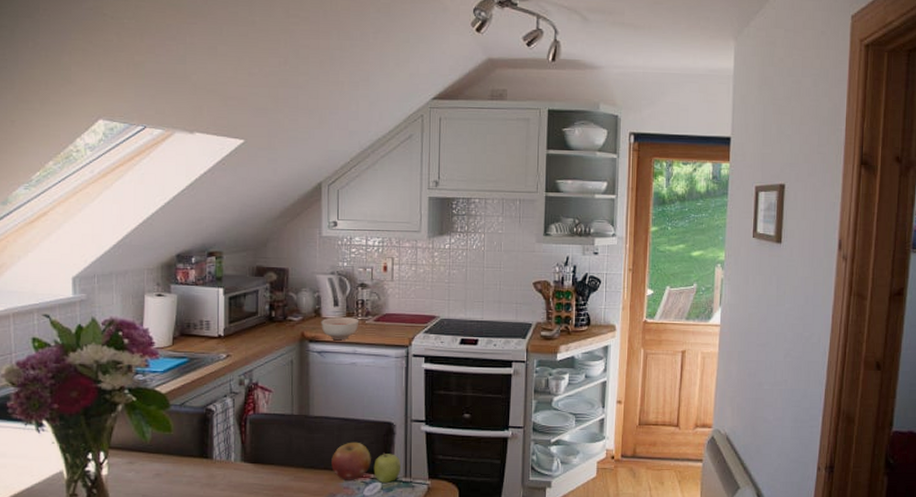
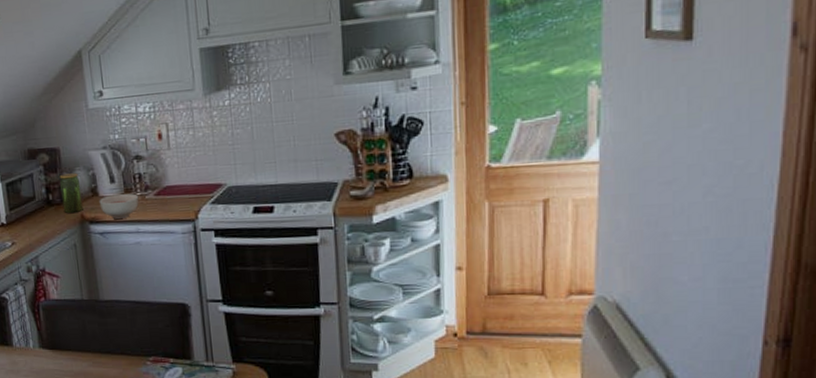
jar: none [284,293,305,332] -> present [59,173,83,214]
fruit: present [331,442,371,480] -> none [127,325,169,365]
fruit: present [373,453,402,484] -> none [171,336,202,369]

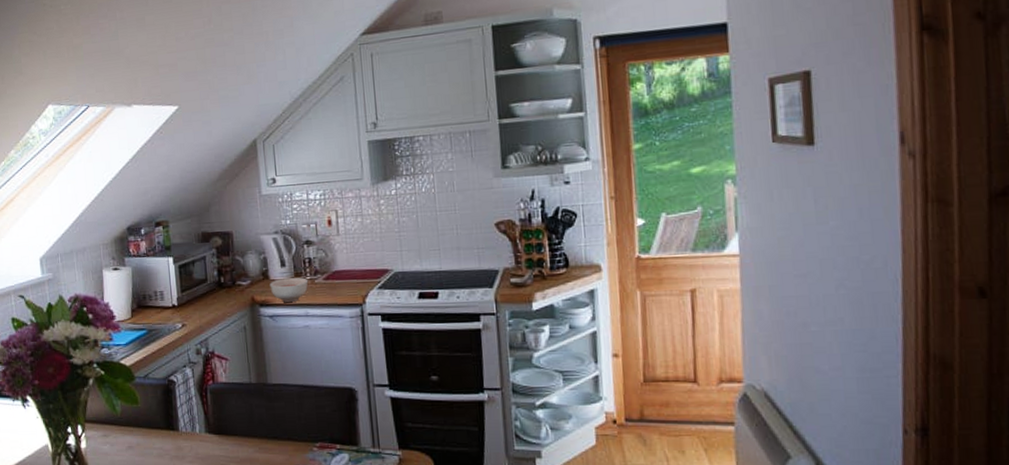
jar: present [59,173,83,214] -> none [231,256,254,297]

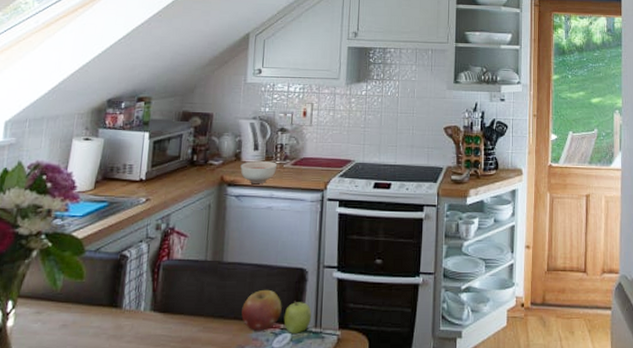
fruit: none [294,410,336,451] -> present [241,289,282,331]
fruit: none [338,421,368,455] -> present [283,301,312,335]

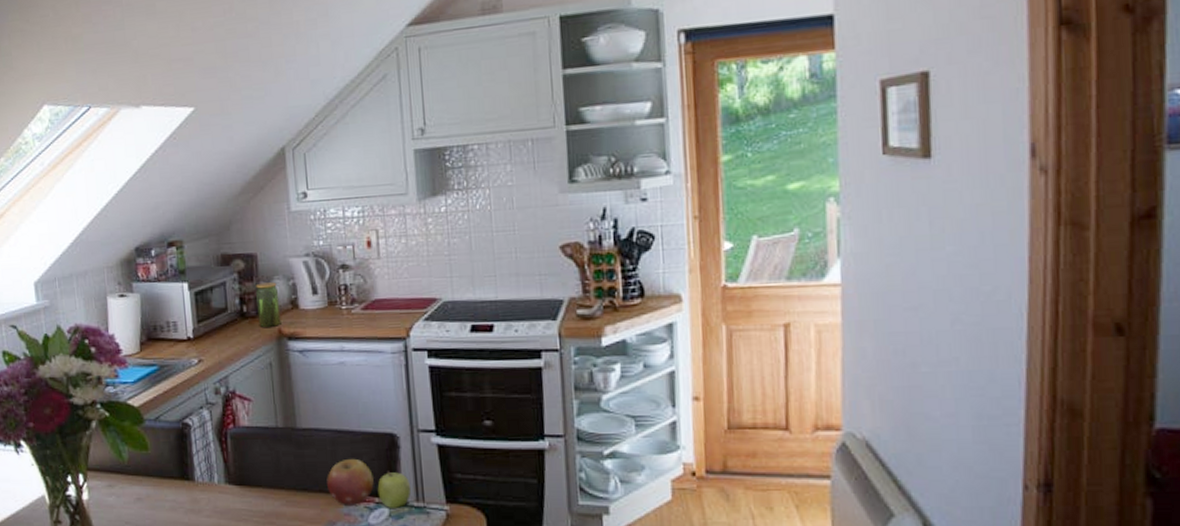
jar: none [205,138,227,175] -> present [256,282,281,328]
bowl: present [240,161,278,183] -> none [299,307,344,335]

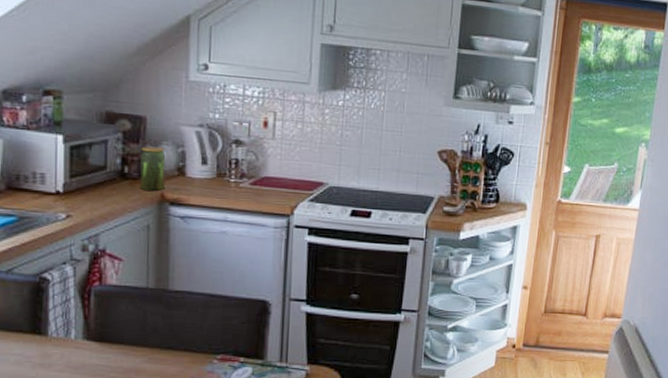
fruit: present [327,458,374,505] -> none [193,321,241,364]
fruit: present [377,471,412,510] -> none [243,334,277,369]

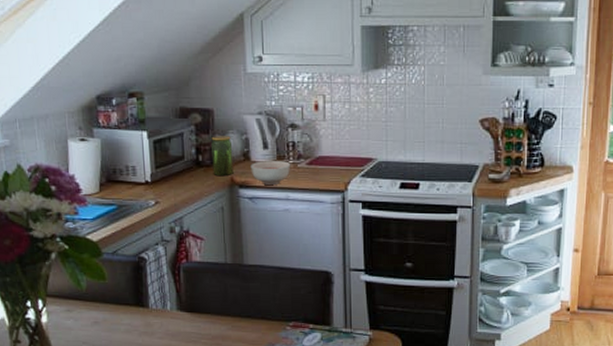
bowl: none [185,177,232,204] -> present [250,161,291,185]

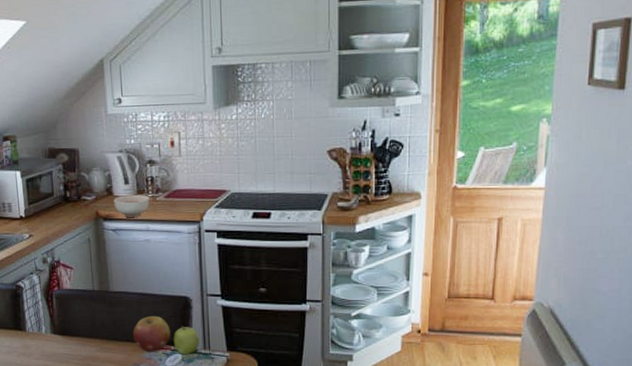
jar: present [211,136,234,177] -> none [77,173,98,211]
fruit: none [268,291,309,330] -> present [133,315,171,352]
fruit: none [312,302,341,334] -> present [173,326,200,355]

